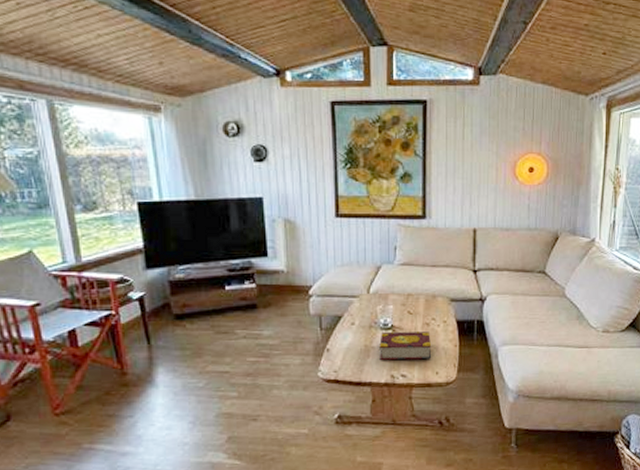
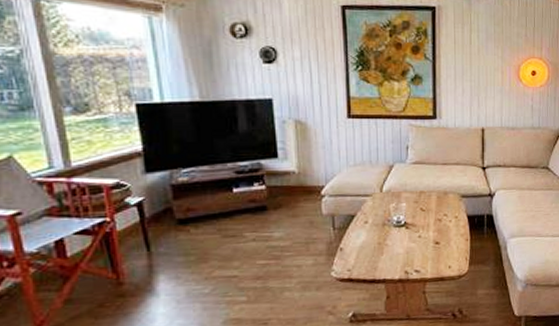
book: present [378,330,432,361] -> none [392,226,445,257]

